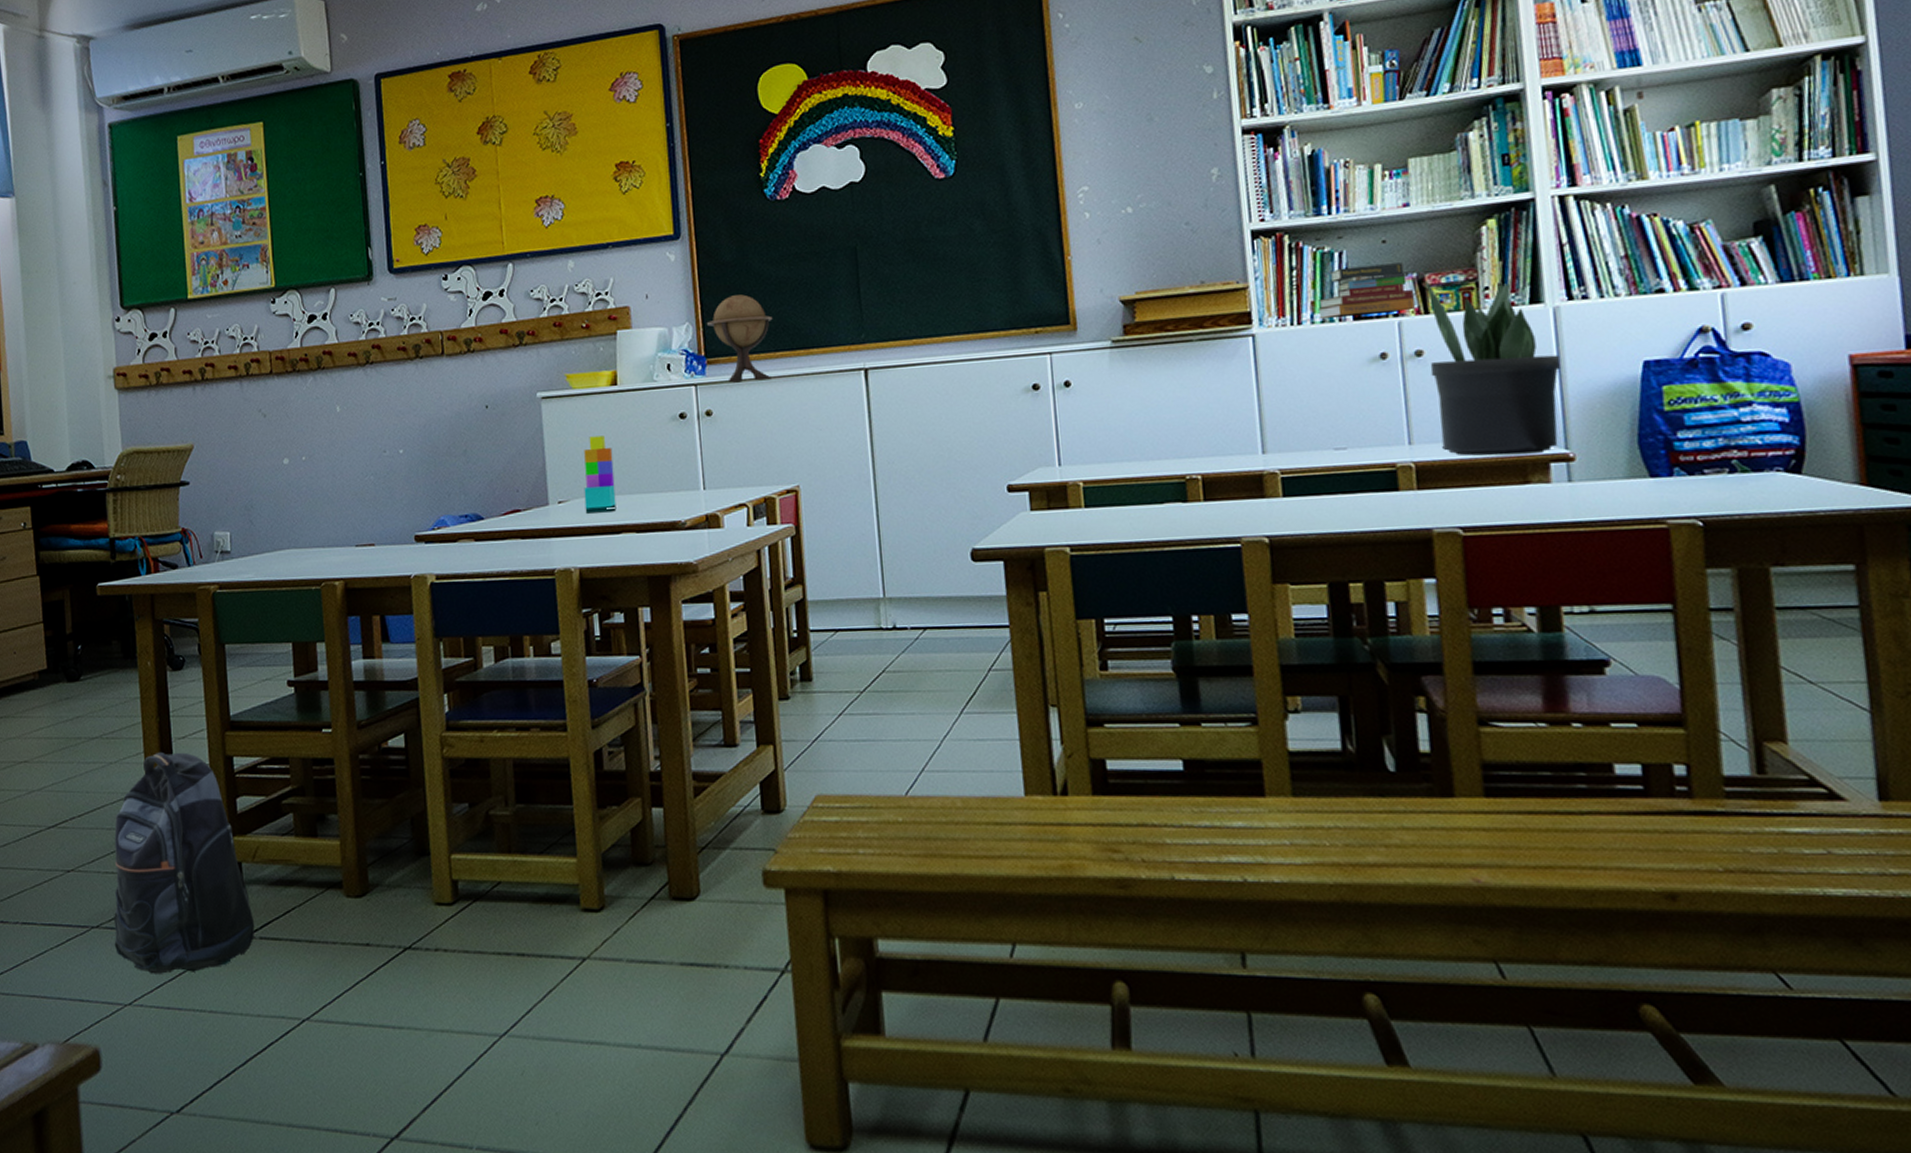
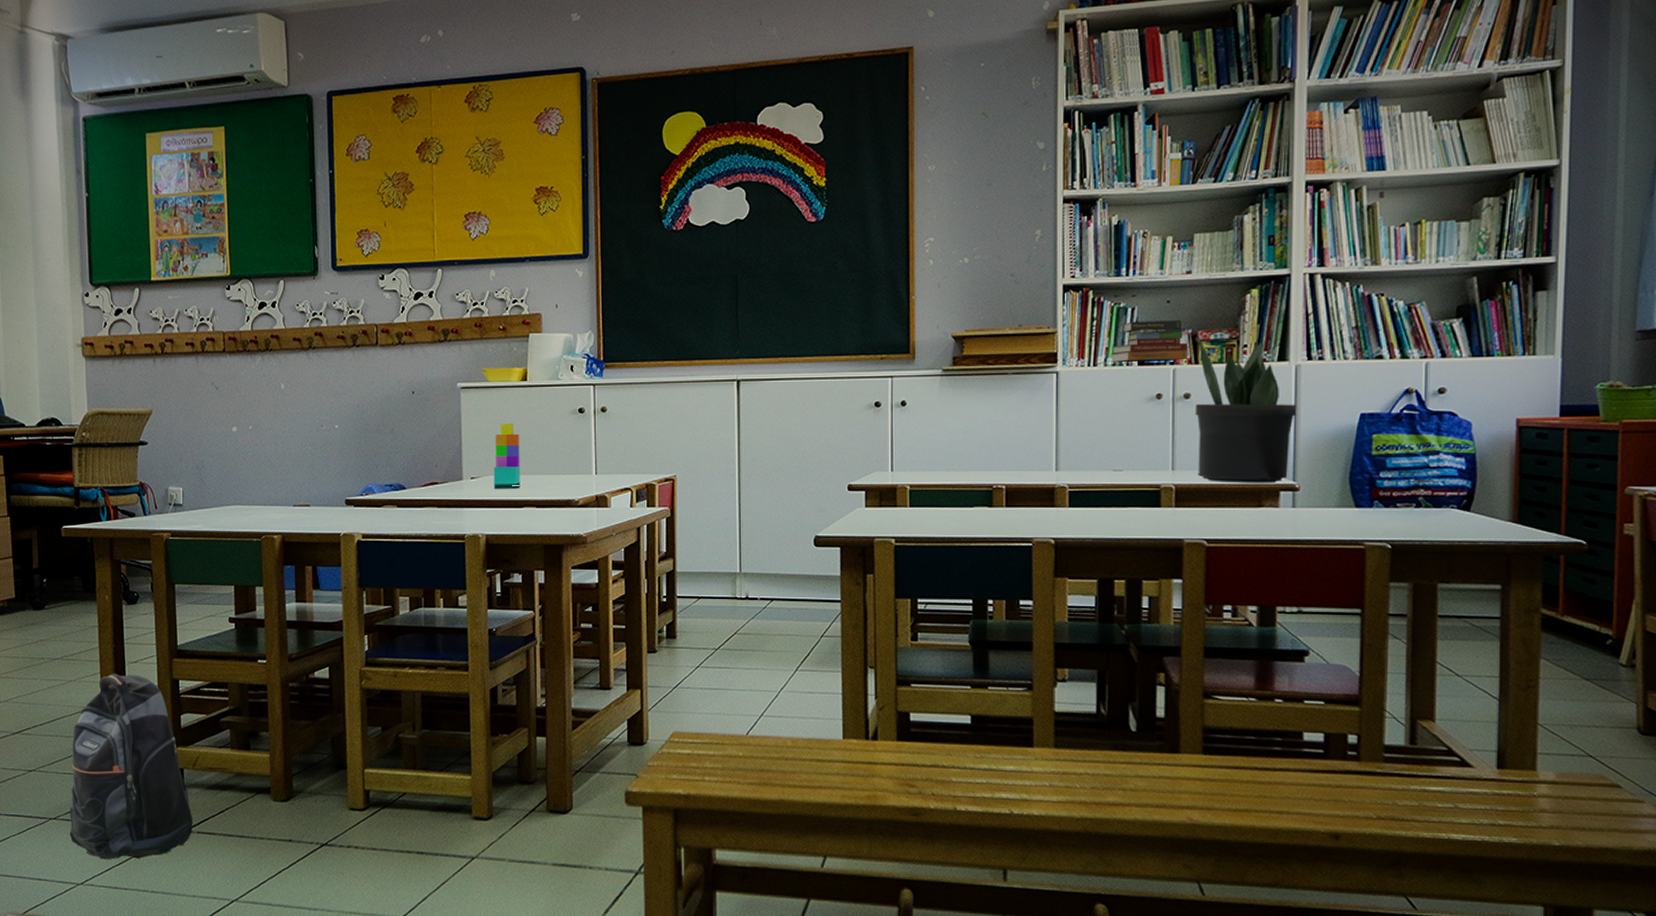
globe: present [707,294,773,383] -> none [607,310,663,385]

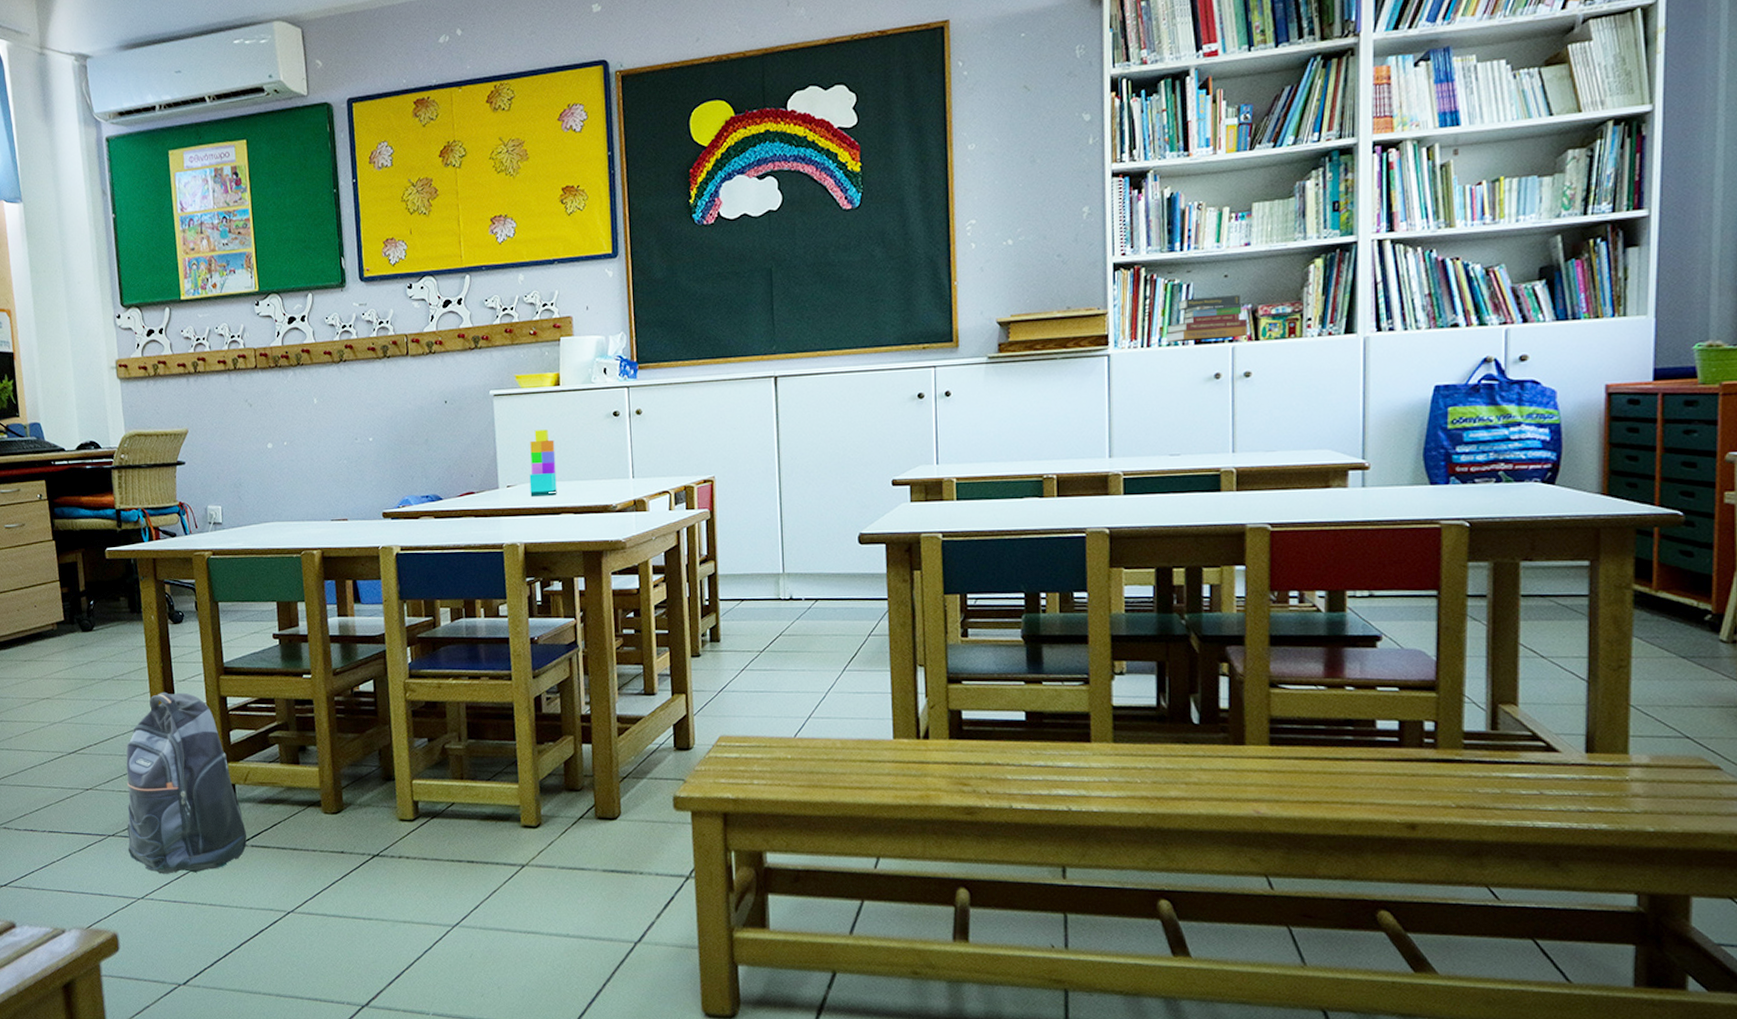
planter: present [1195,337,1297,483] -> none [1256,311,1366,464]

